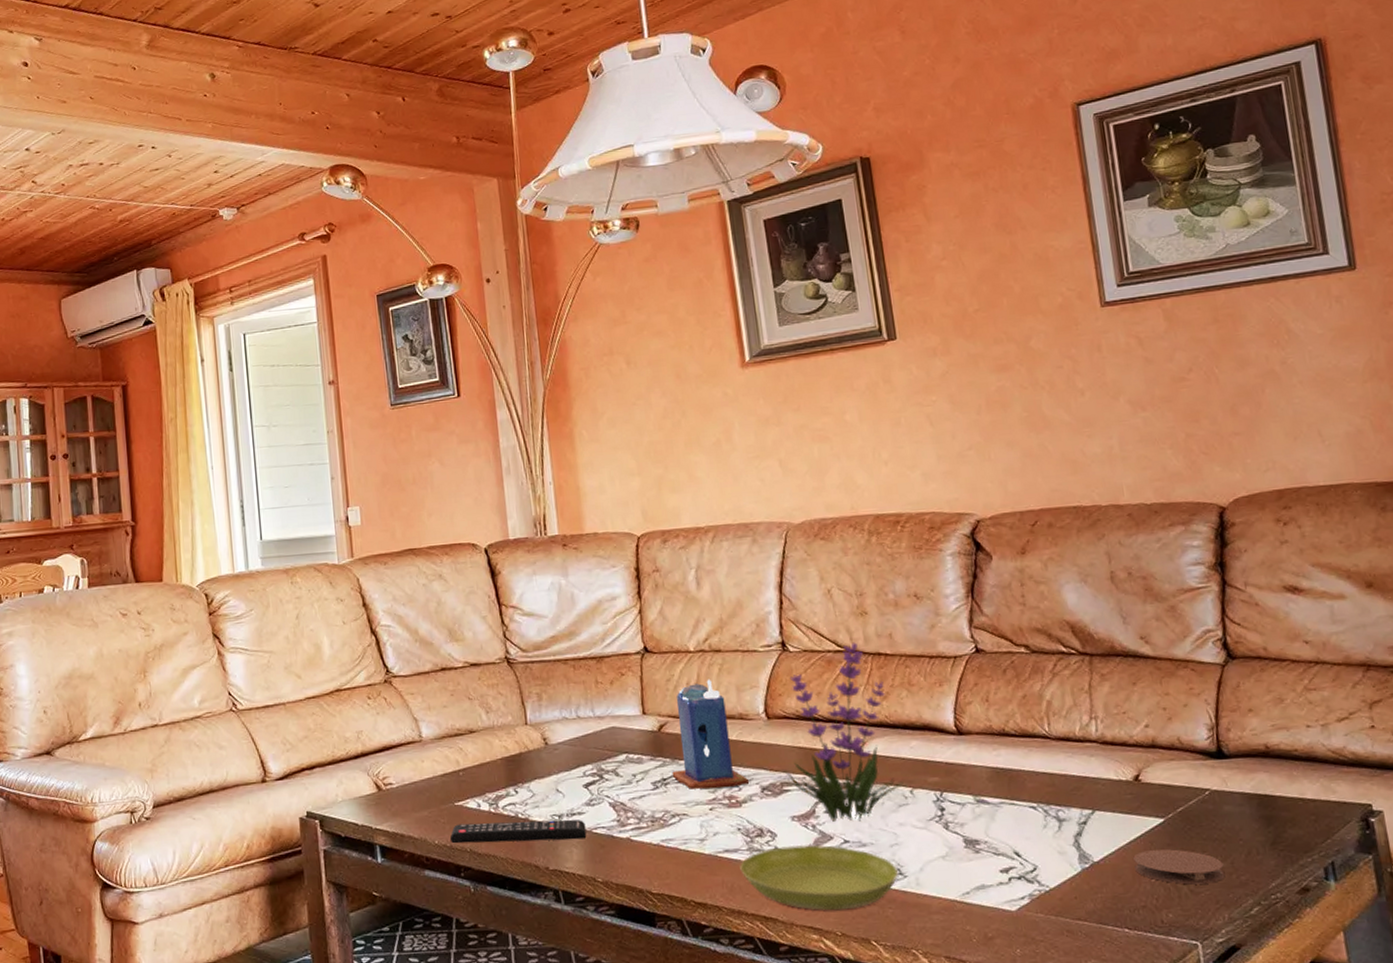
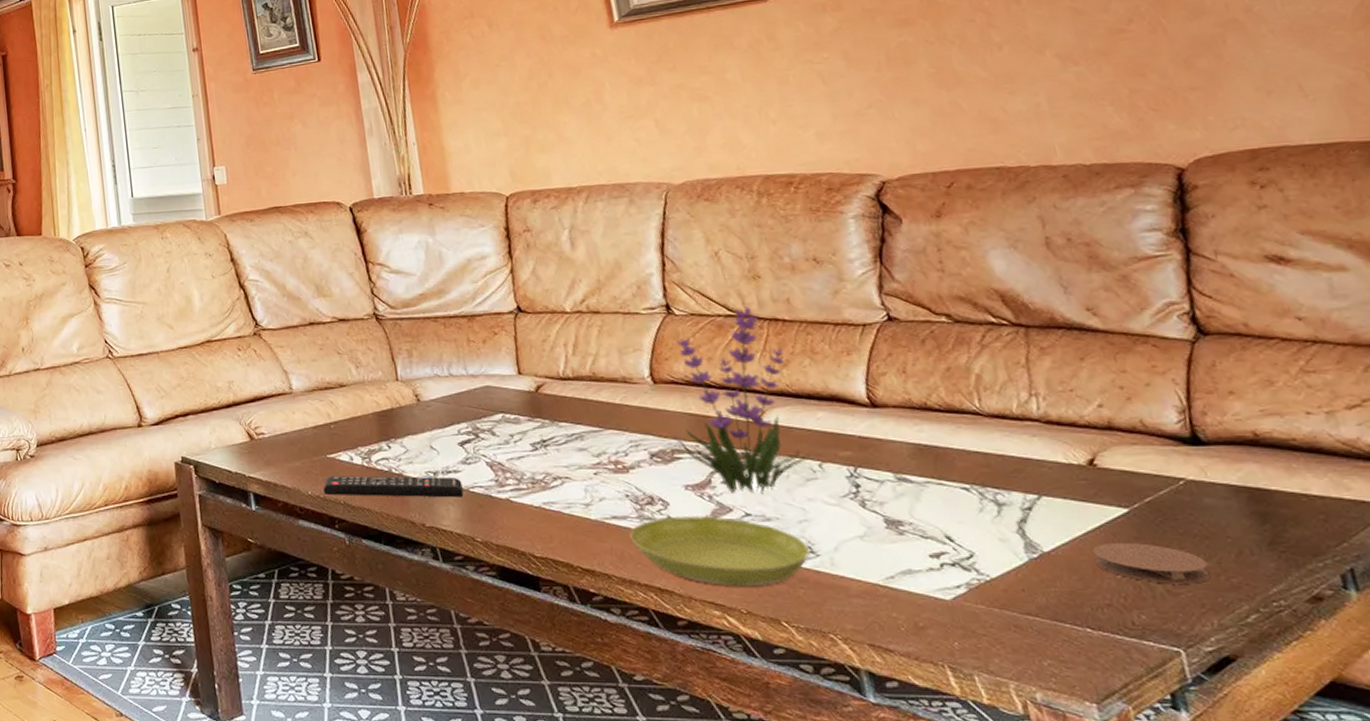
candle: present [671,679,750,790] -> none [551,340,637,453]

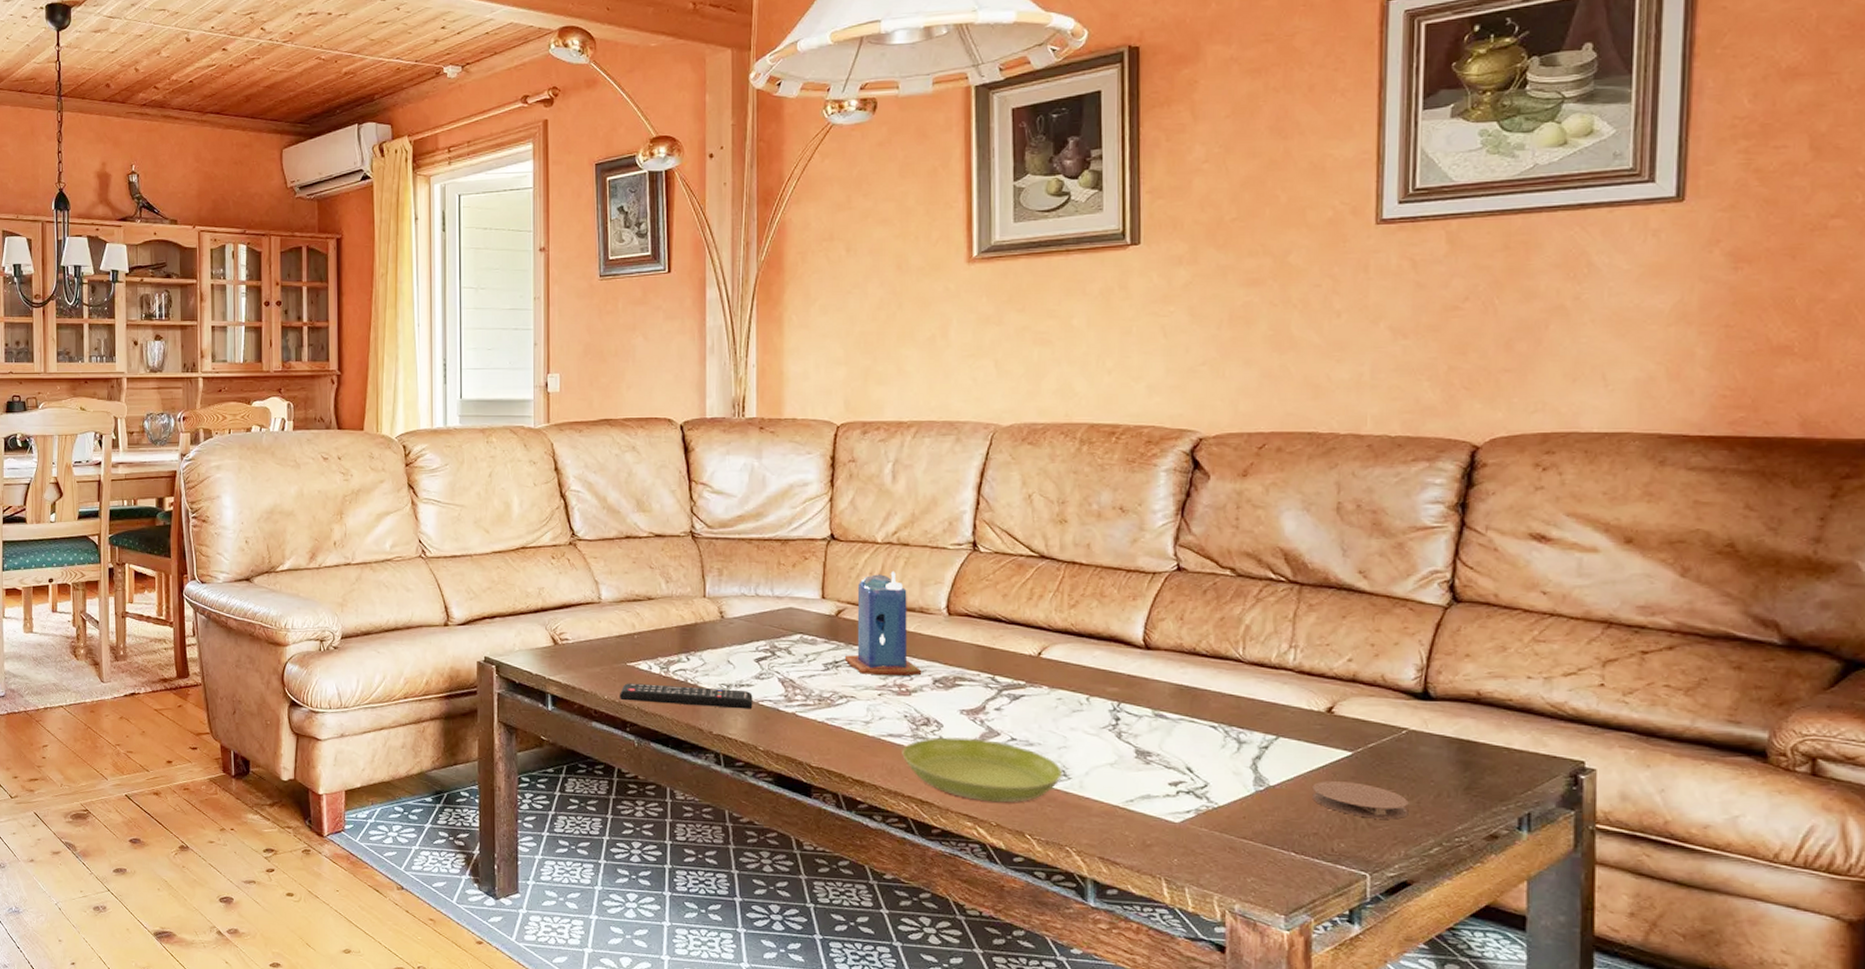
candle: none [551,340,637,453] -> present [844,571,922,677]
plant: present [674,307,811,494] -> none [958,549,1081,722]

